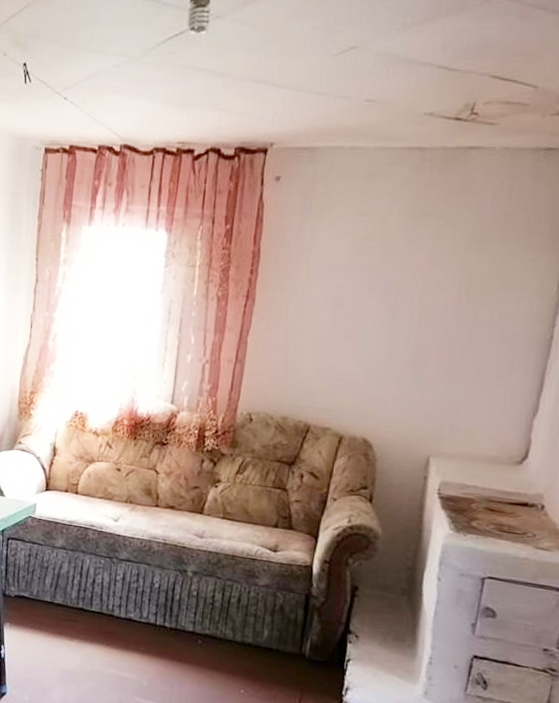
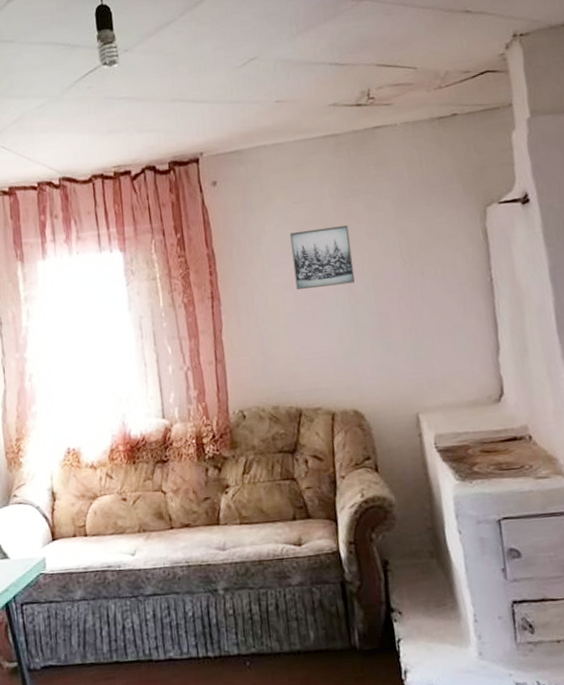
wall art: none [336,246,409,311] -> present [289,225,355,290]

